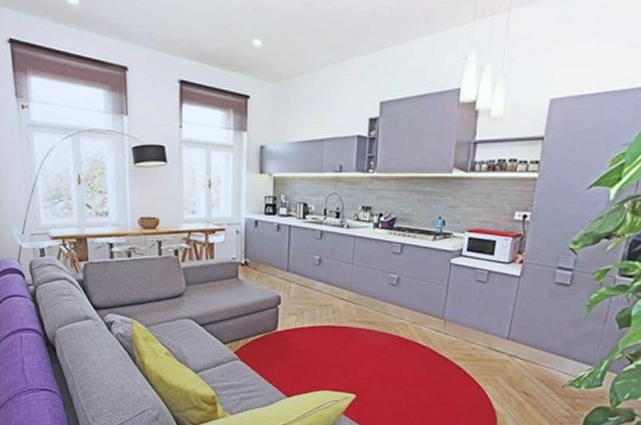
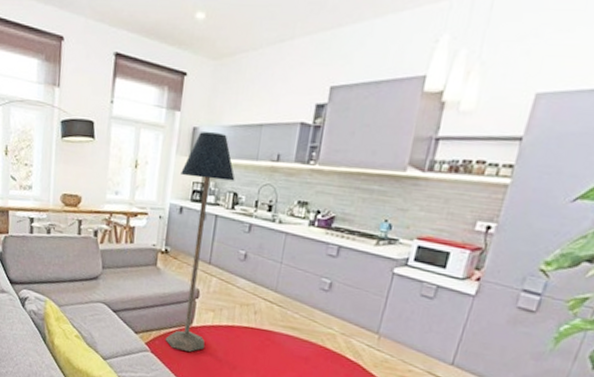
floor lamp: none [252,149,304,355] -> present [165,132,235,352]

